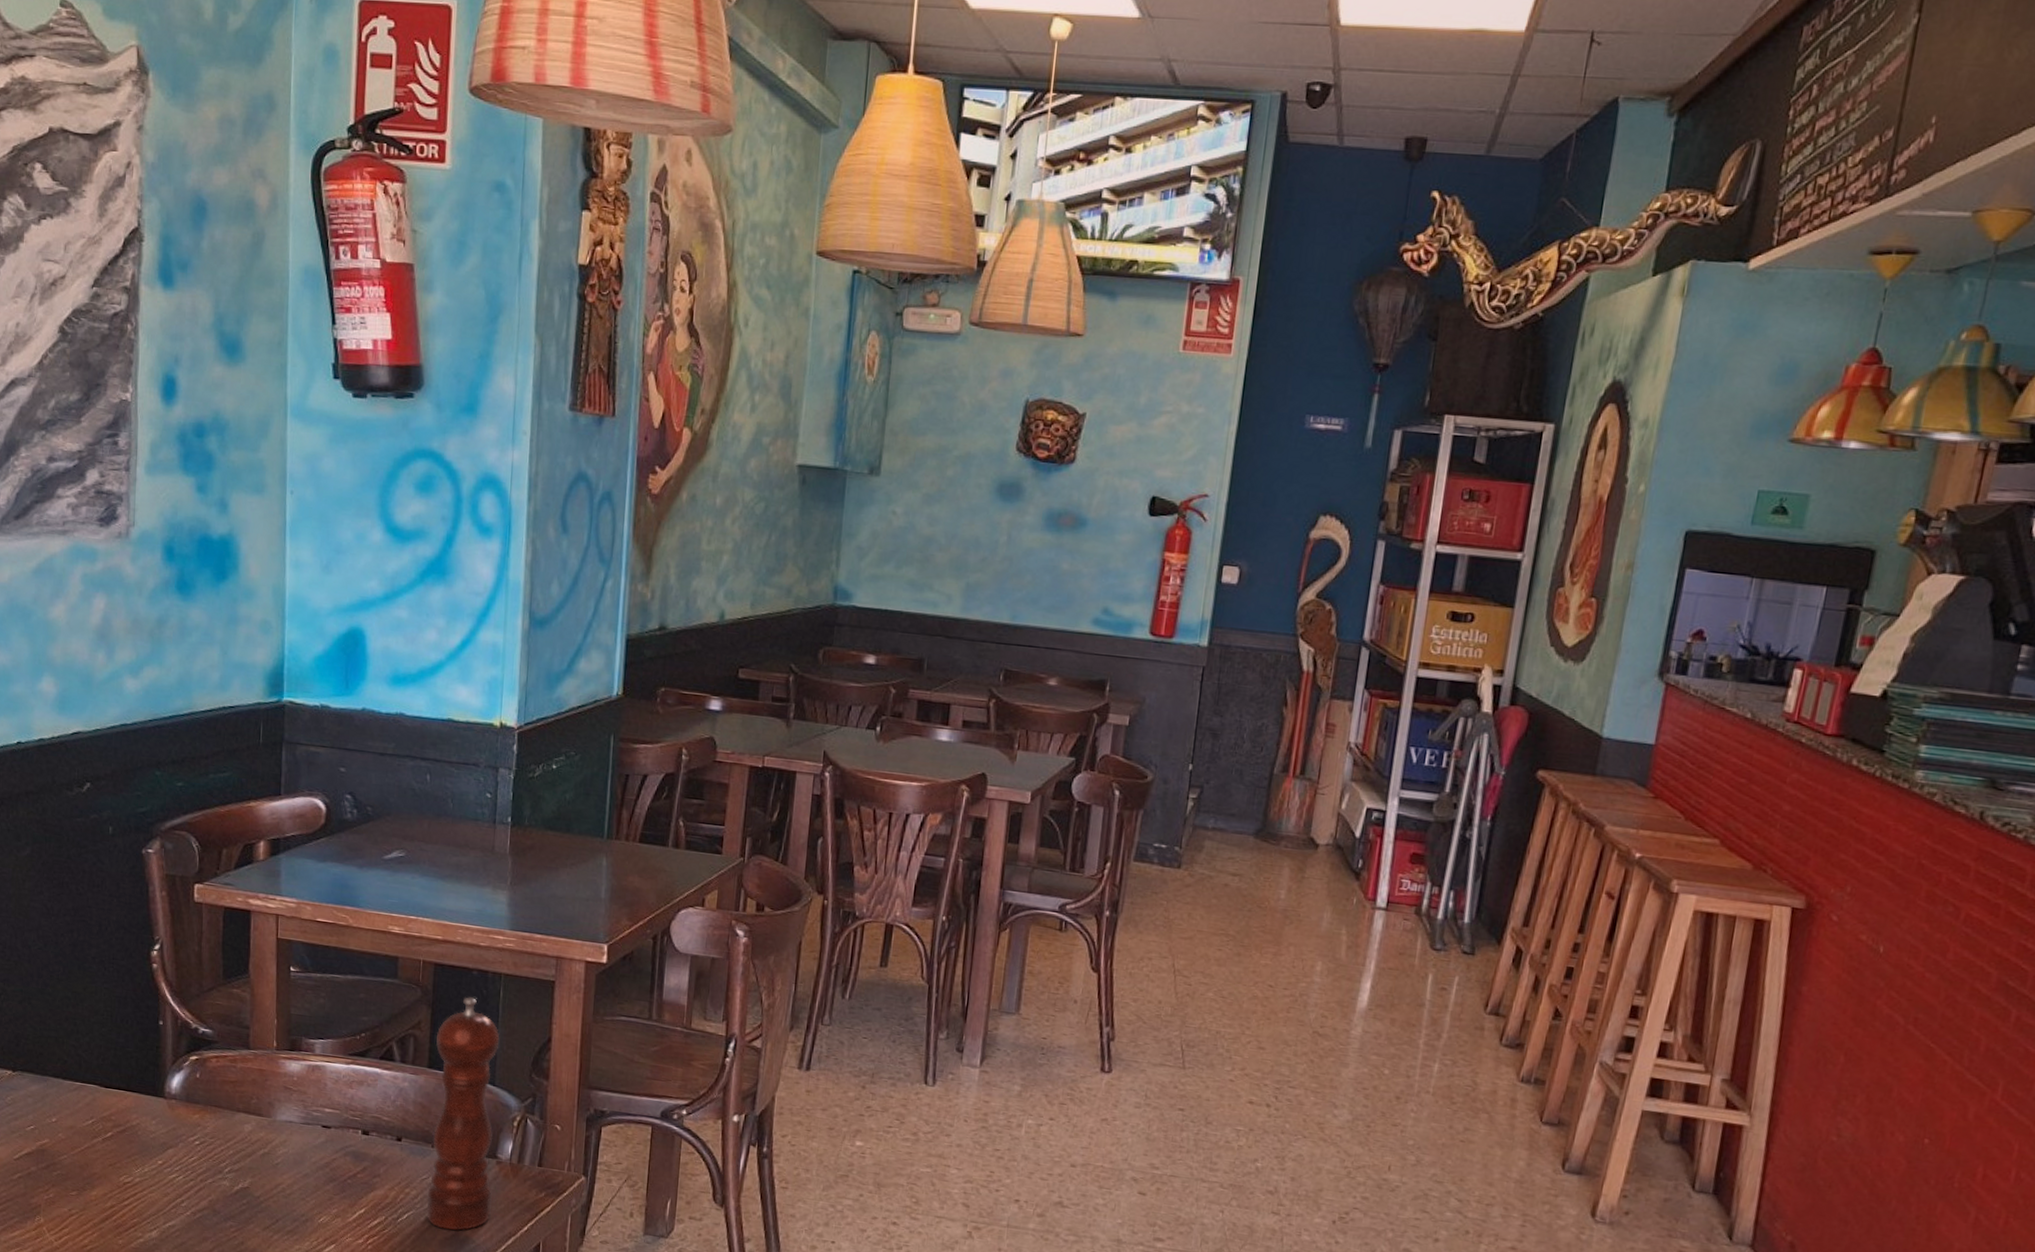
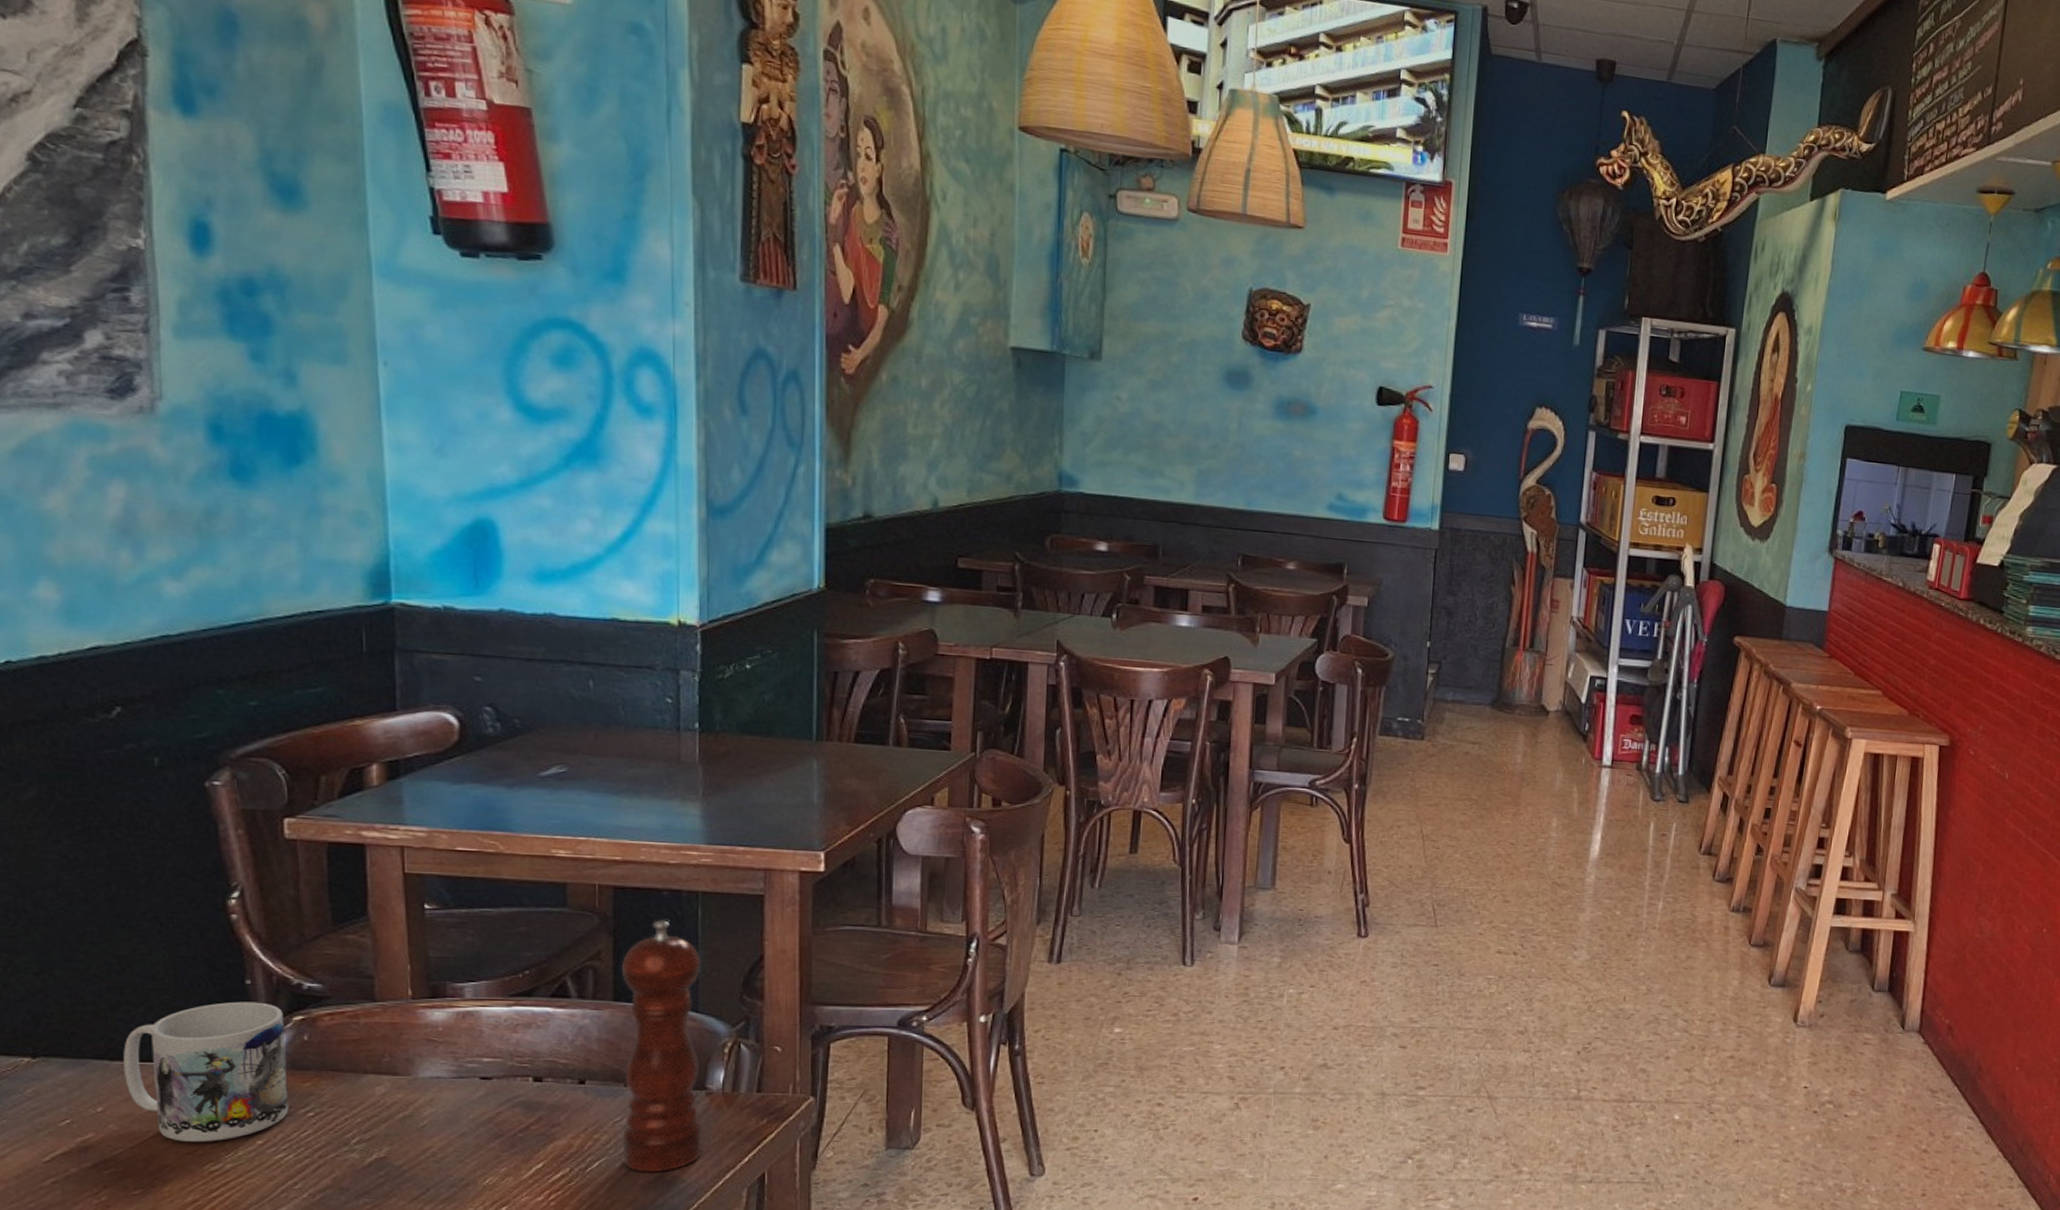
mug: none [72,1038,184,1158] -> present [123,1001,289,1142]

